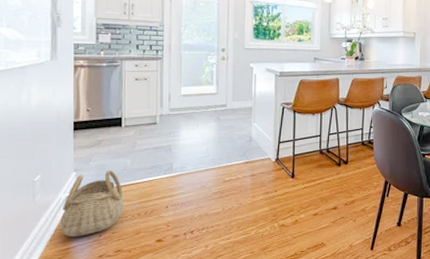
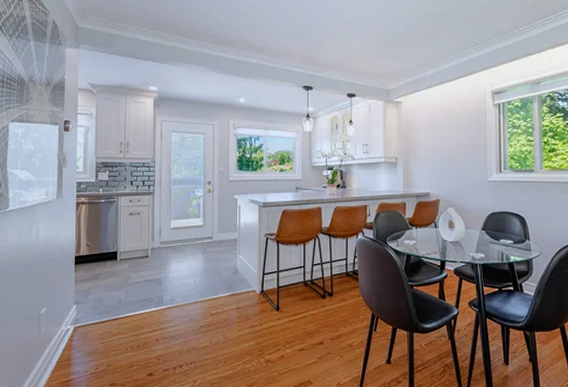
basket: present [60,171,124,237] -> none [61,303,118,369]

